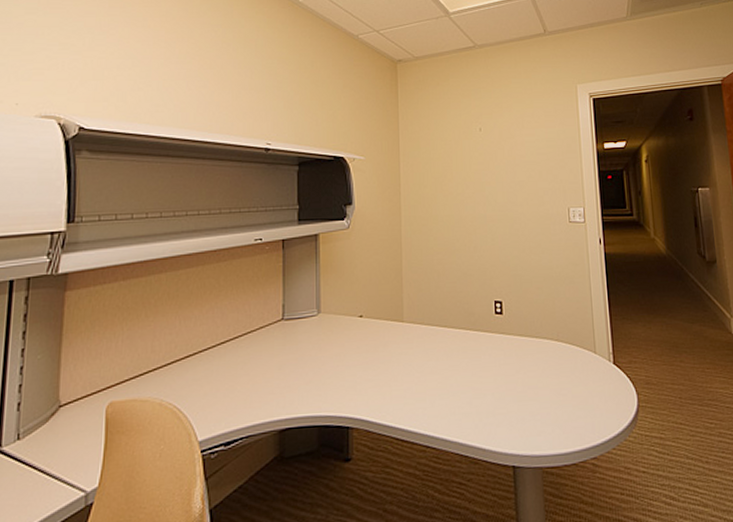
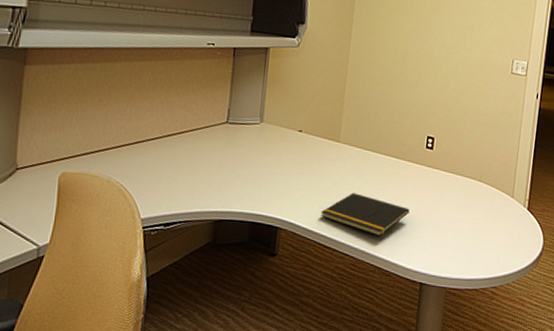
notepad: none [394,375,489,420] -> present [321,192,410,237]

